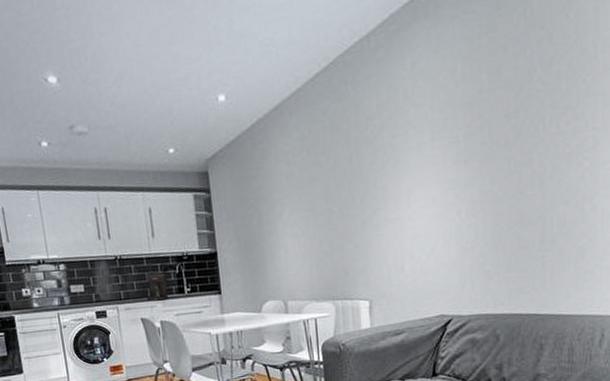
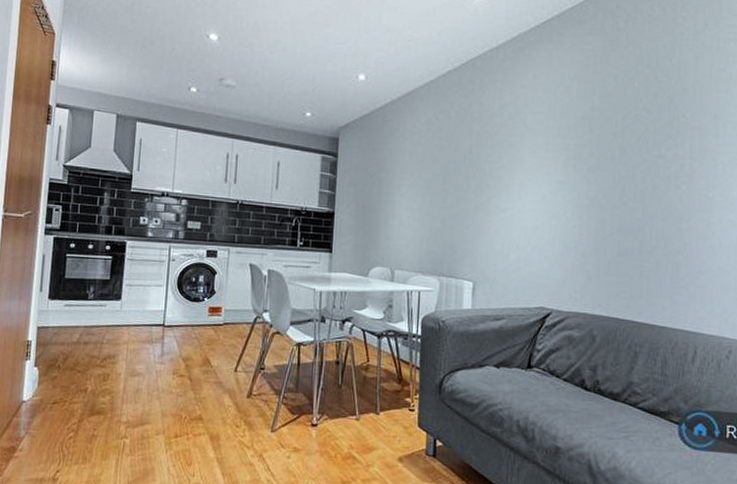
coffee maker: present [146,272,168,301] -> none [259,221,283,250]

